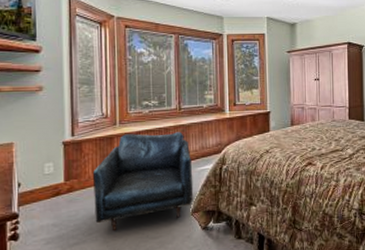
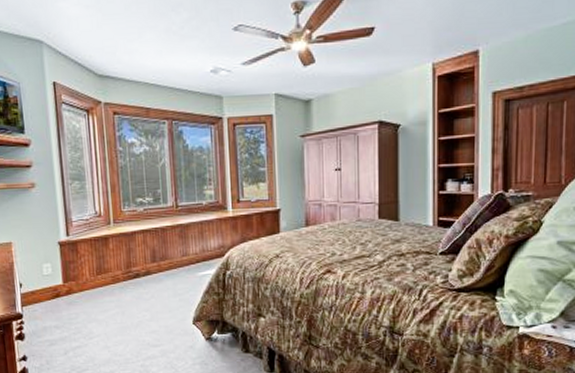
armchair: present [92,132,194,232] -> none [89,232,196,337]

